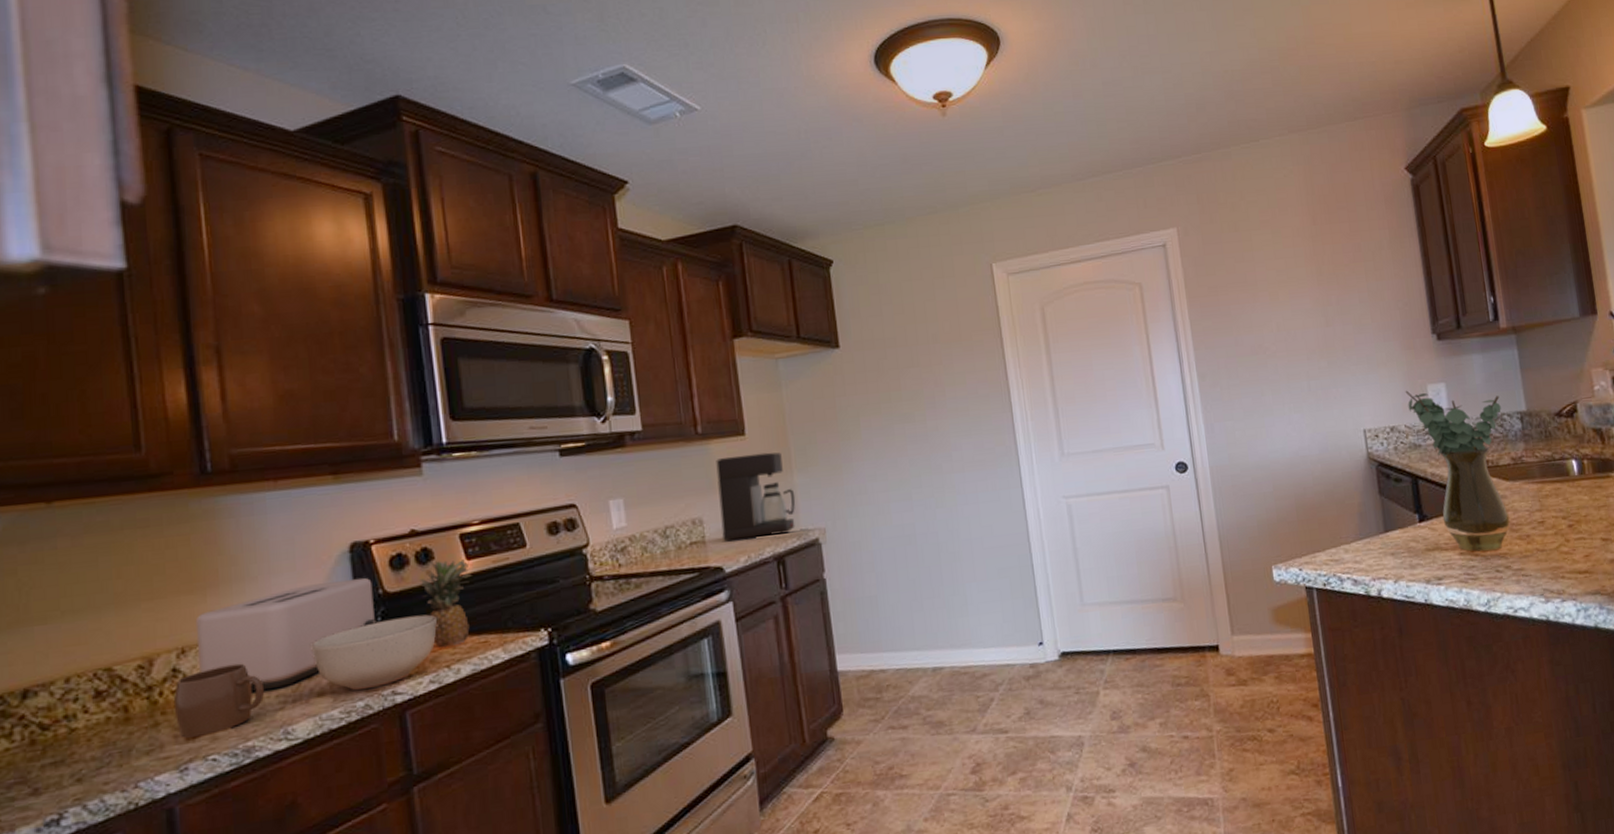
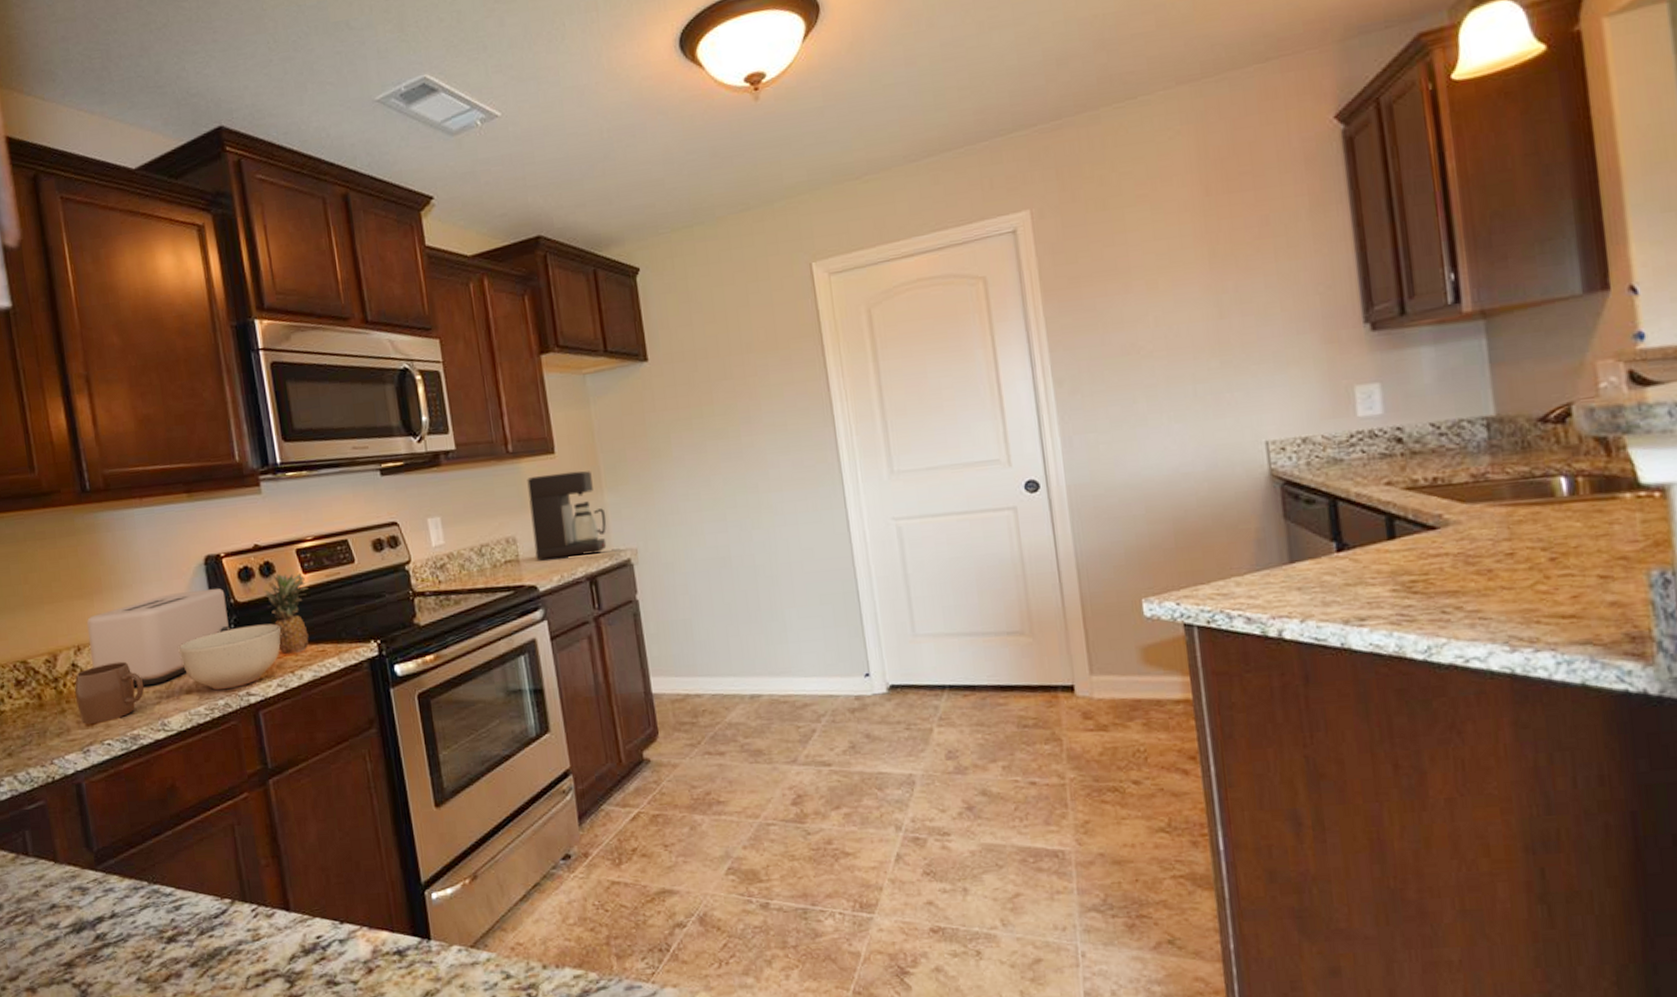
vase: present [1405,390,1510,552] -> none [1324,393,1465,589]

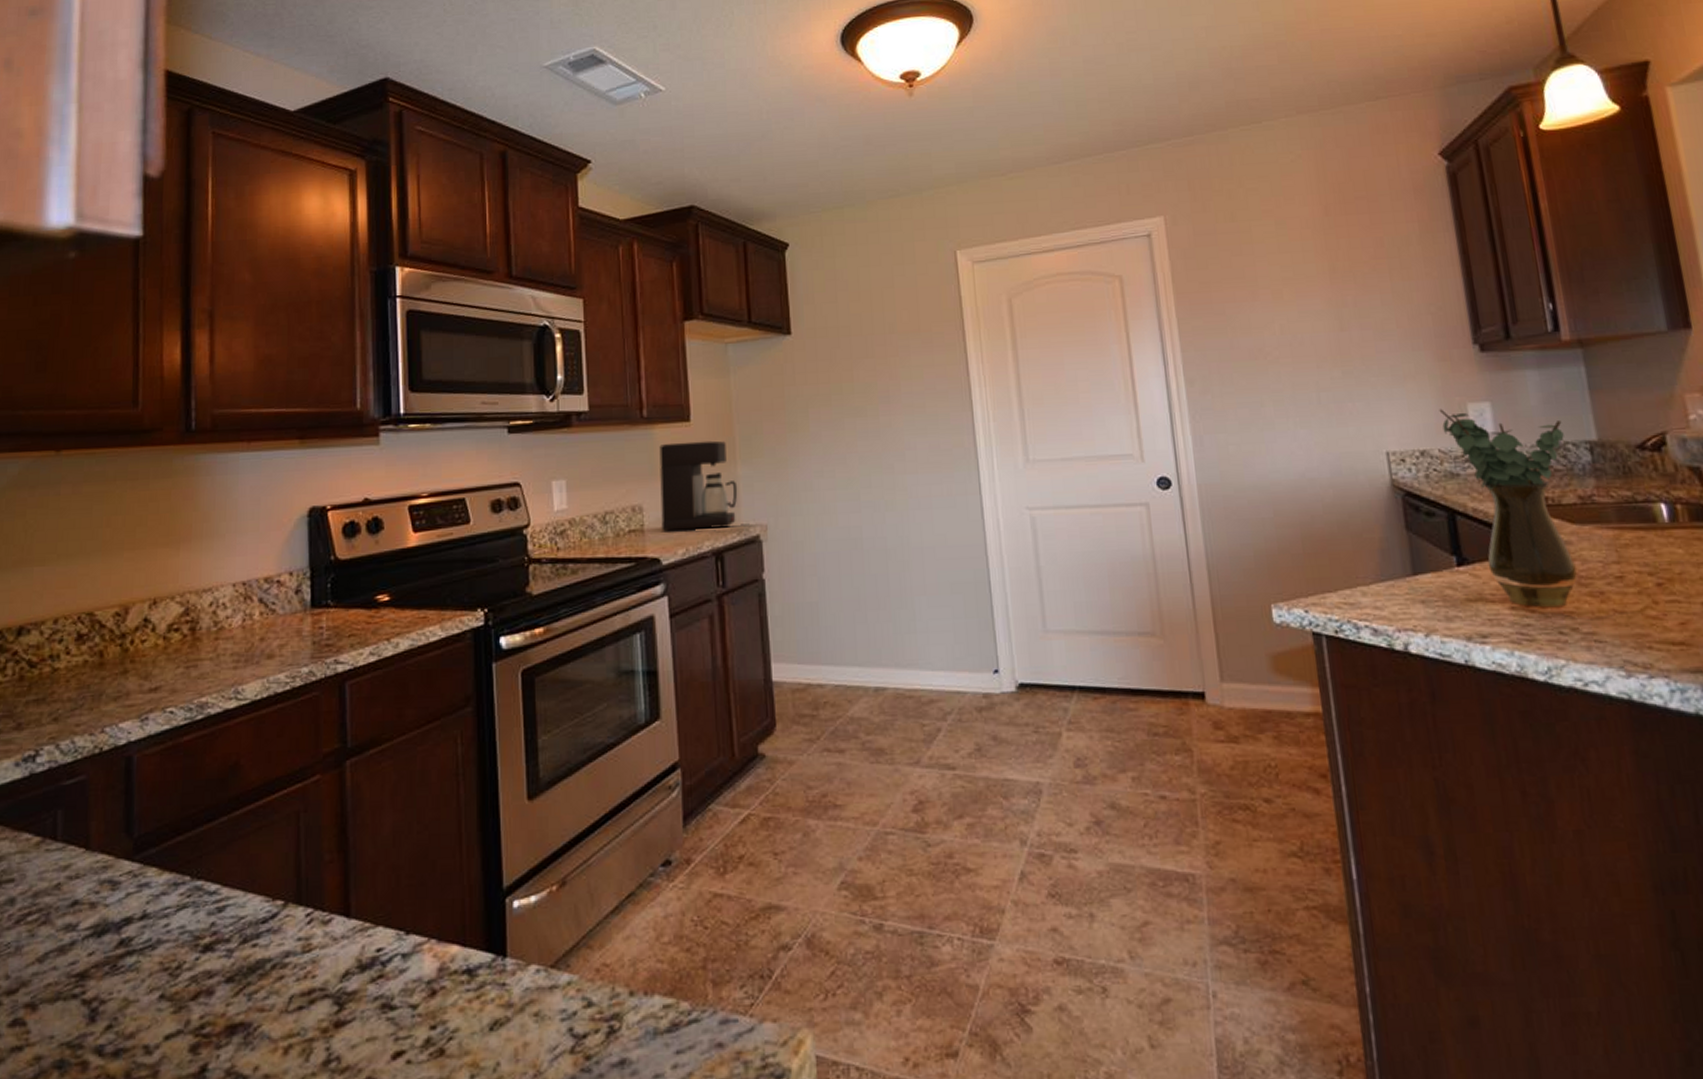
mug: present [74,661,145,724] -> none [141,618,222,688]
toaster: present [86,588,232,687] -> none [167,542,328,648]
bowl: present [177,623,281,691] -> none [264,584,382,656]
fruit: present [264,573,309,655] -> none [368,530,417,620]
vase: none [1324,393,1465,589] -> present [1439,409,1578,608]

